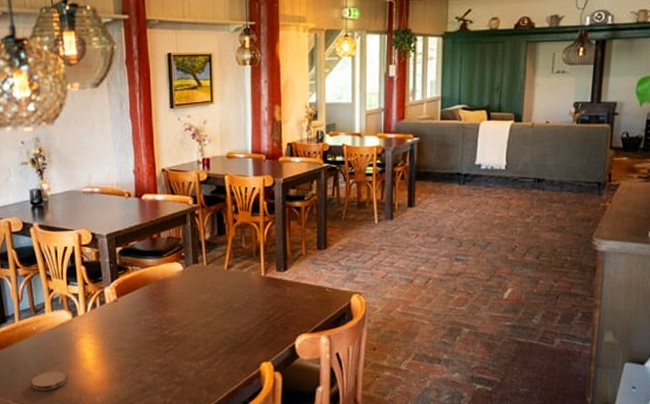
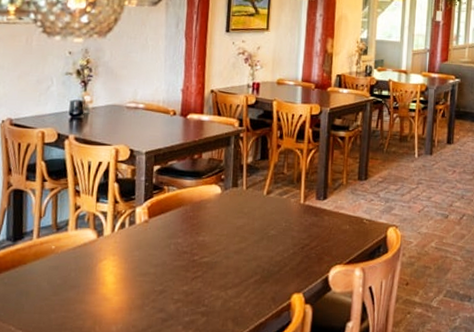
coaster: present [31,371,66,391] -> none [40,295,81,317]

